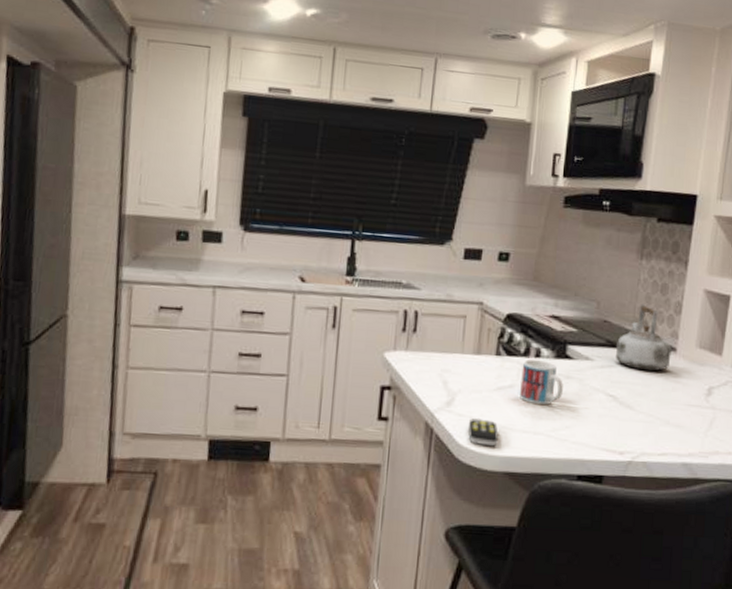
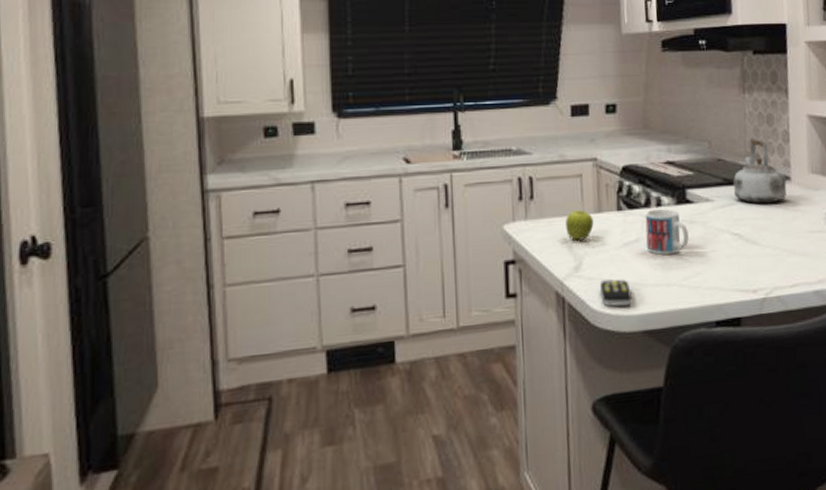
fruit: none [443,348,472,378] -> present [565,209,594,241]

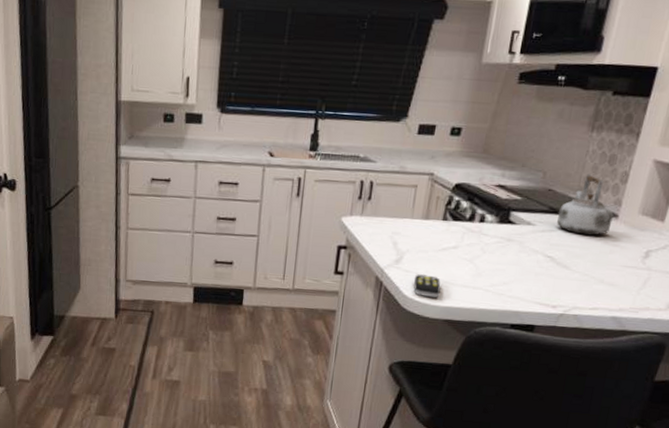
fruit: present [565,209,594,241] -> none [394,214,420,240]
mug: present [645,209,689,256] -> none [462,224,504,264]

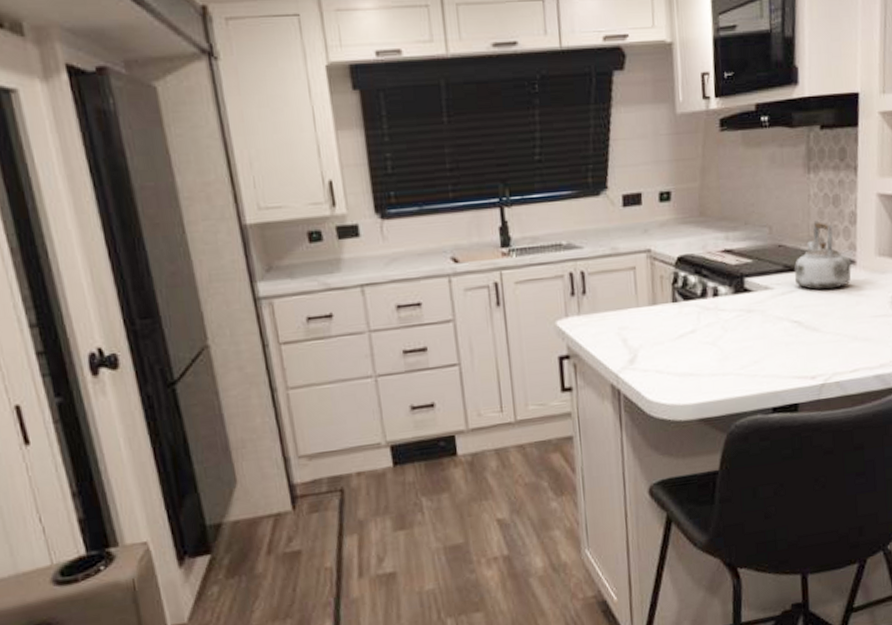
remote control: present [413,274,441,298] -> none [656,369,688,397]

